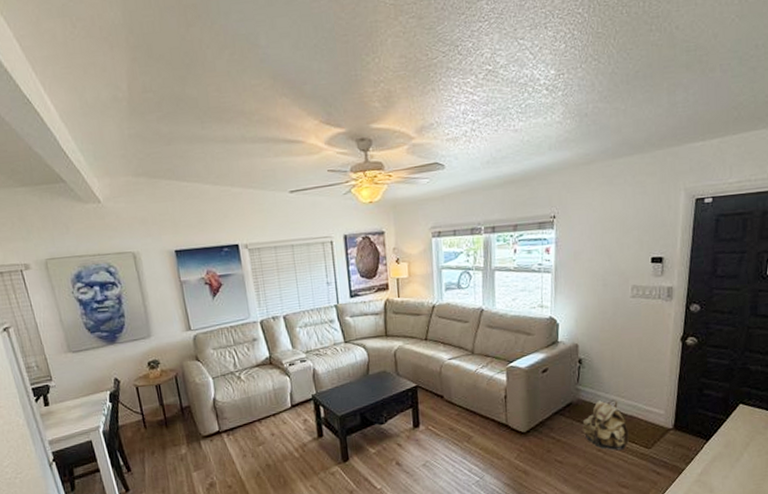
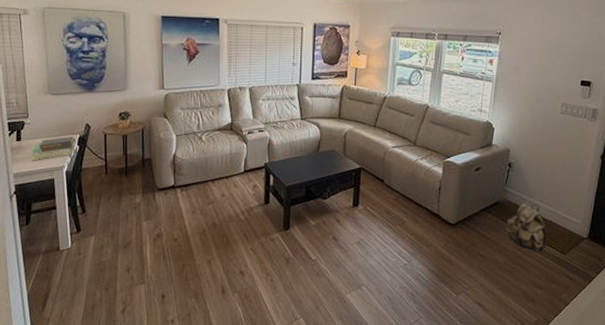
books: none [63,393,108,425] -> present [30,136,76,161]

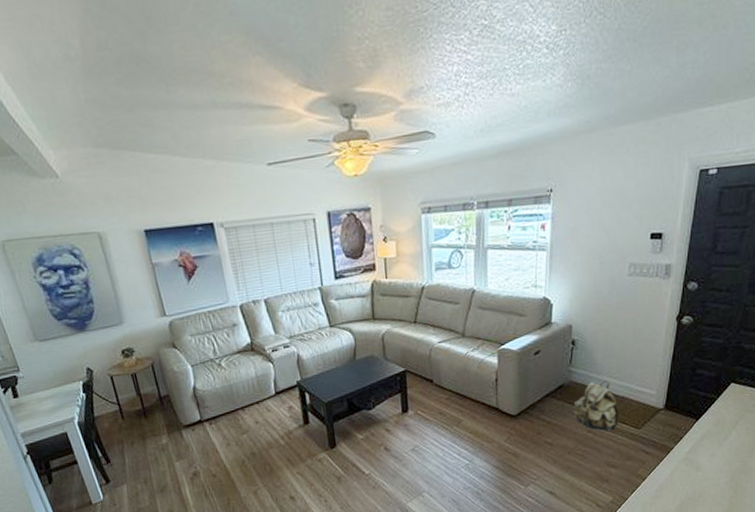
books: present [30,136,76,161] -> none [34,383,81,417]

